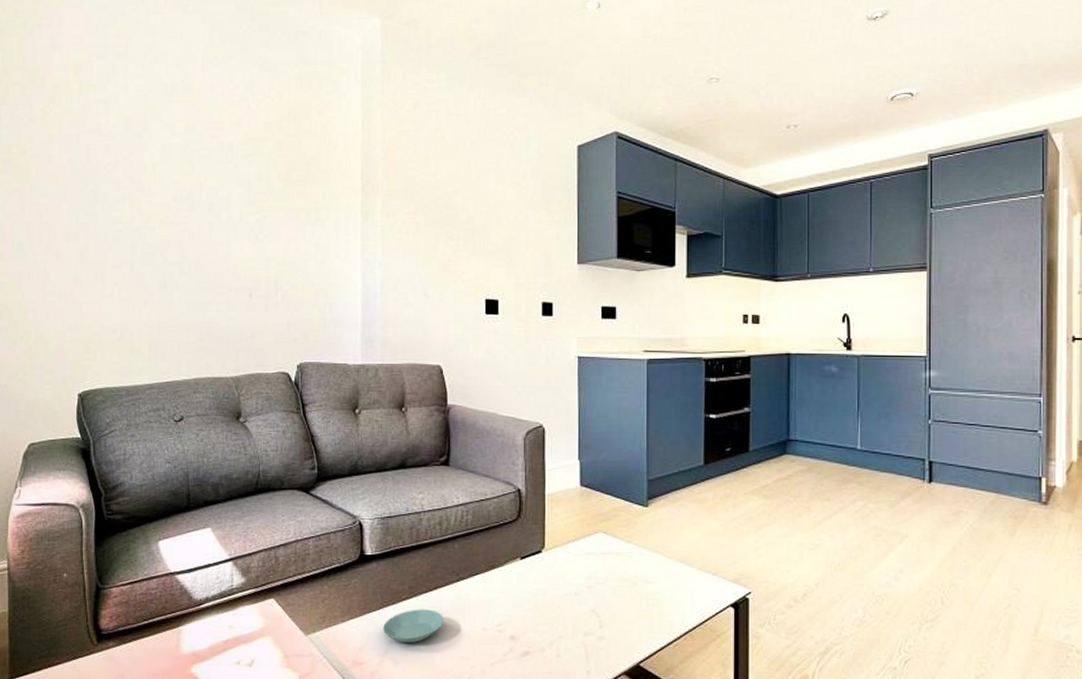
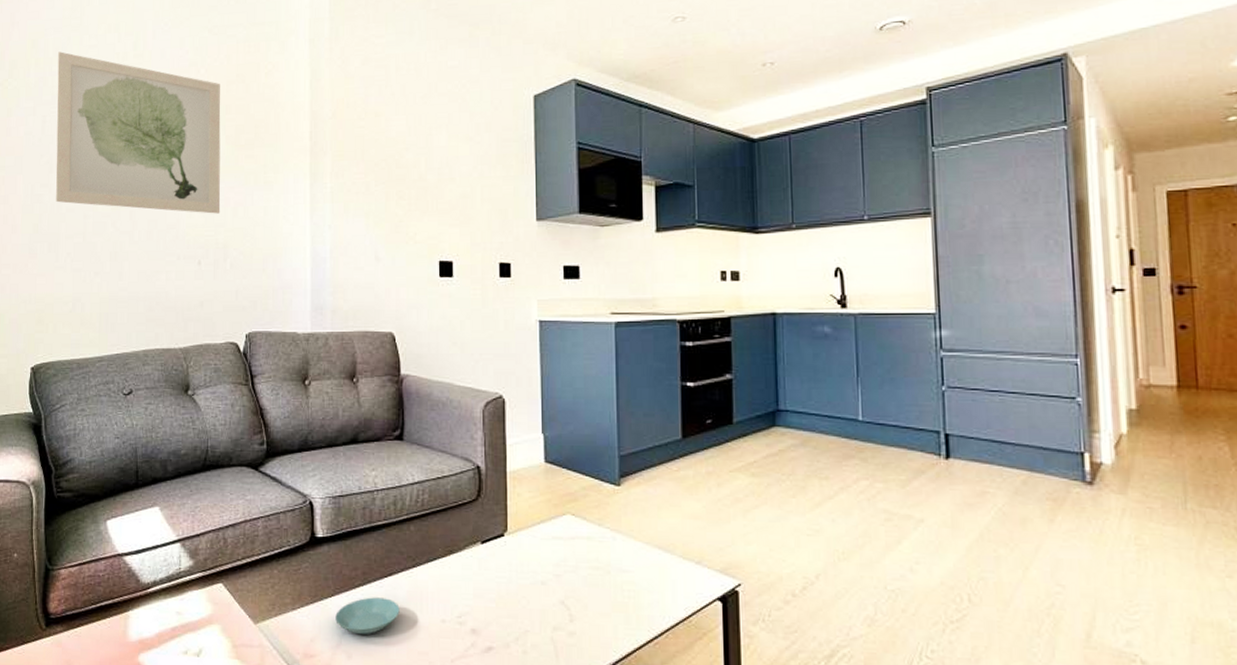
wall art: none [101,79,272,248] -> present [55,51,221,214]

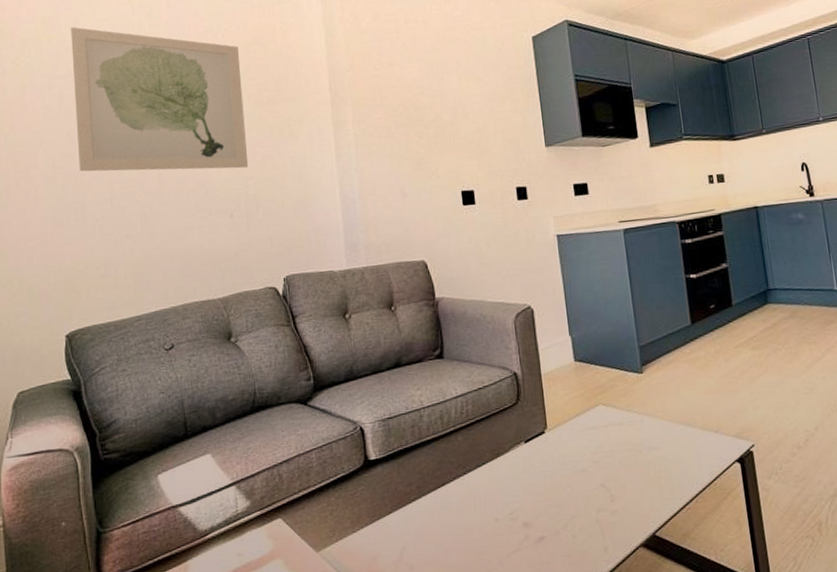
saucer: present [335,597,400,635] -> none [395,507,456,546]

